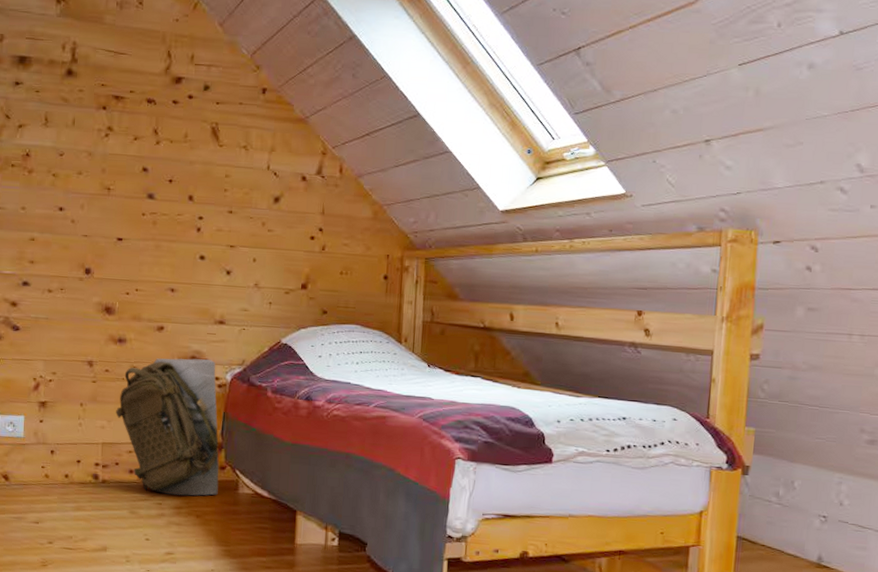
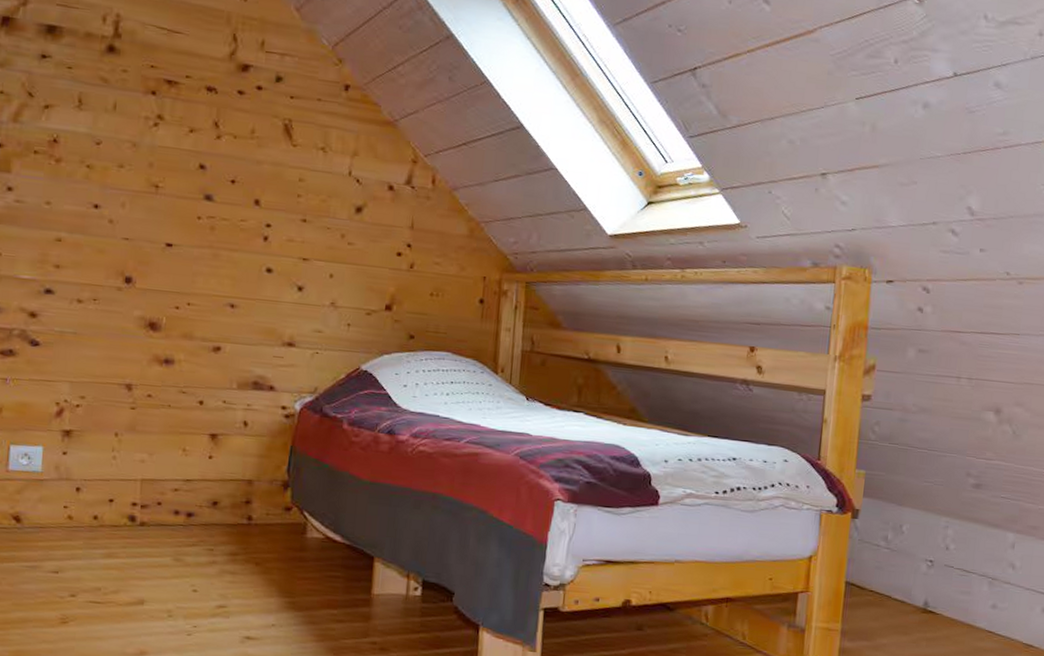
backpack: present [116,358,219,496] -> none [159,383,284,541]

